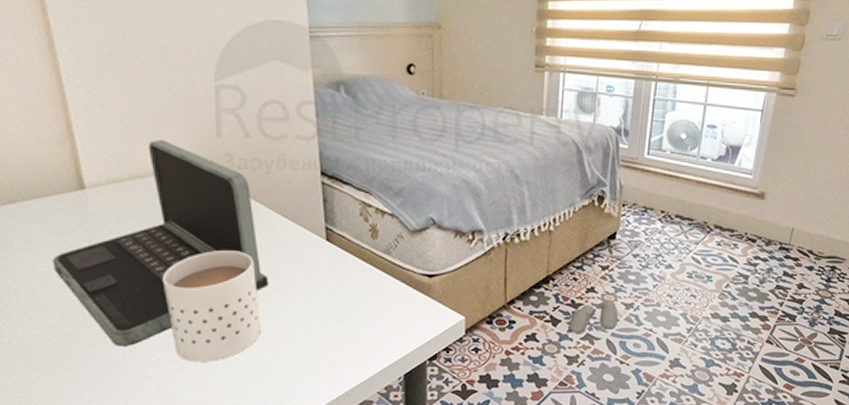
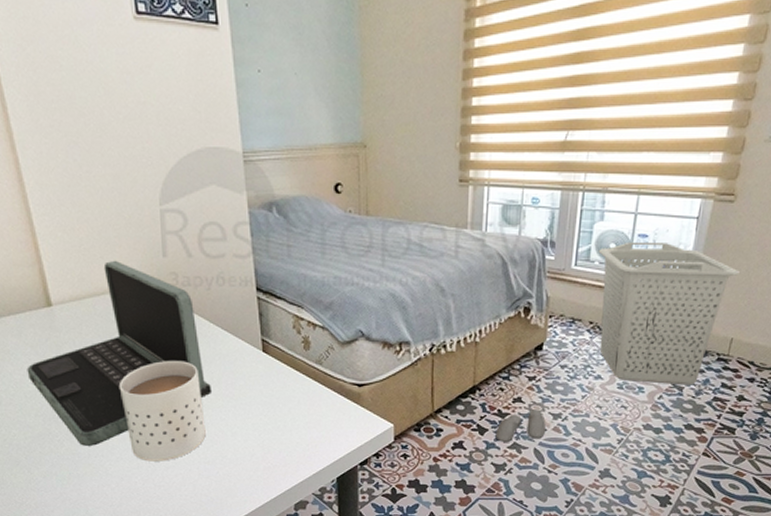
laundry basket: none [670,132,801,274] -> present [598,241,741,385]

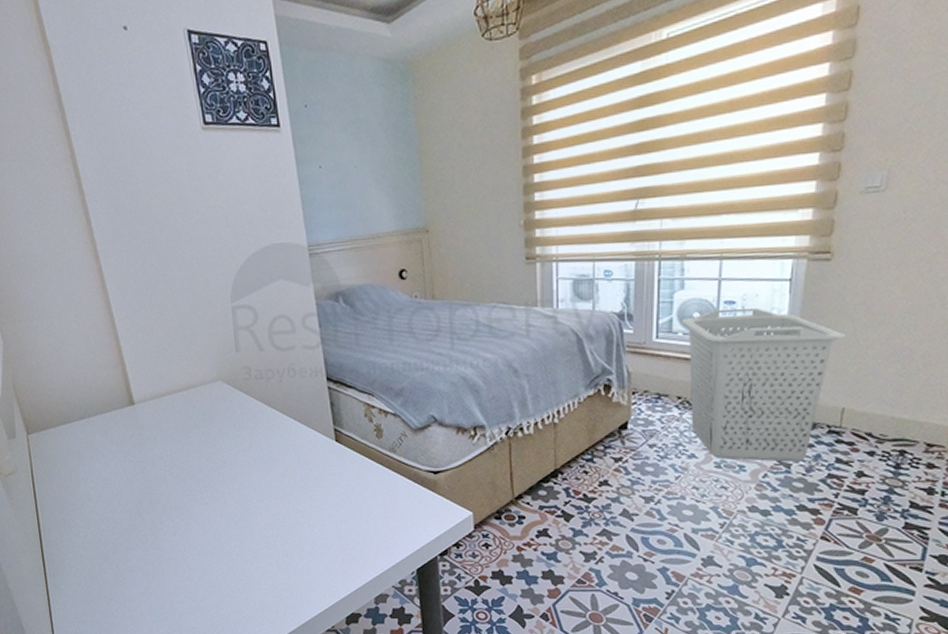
laptop: present [26,260,213,446] -> none [113,357,288,541]
mug: present [118,361,206,462] -> none [198,453,283,555]
slippers: present [495,409,546,442] -> none [582,493,637,529]

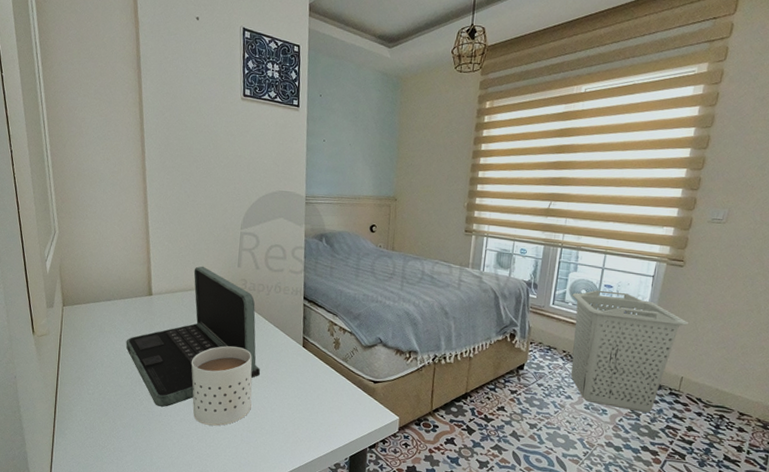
laptop: none [113,357,288,541] -> present [126,266,261,407]
mug: none [198,453,283,555] -> present [190,346,253,426]

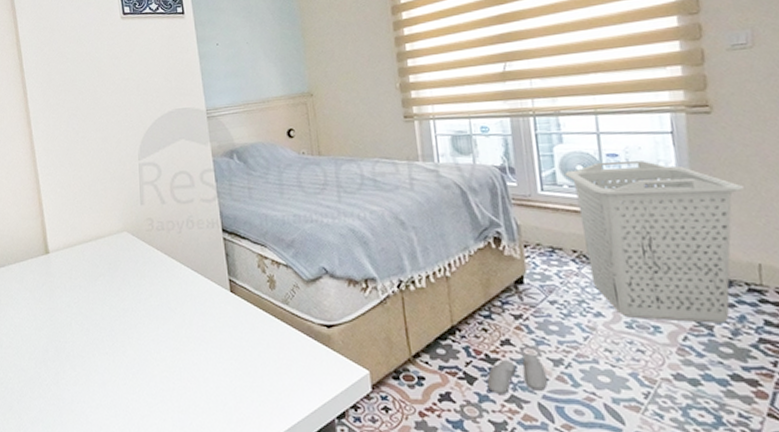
laptop: present [126,266,261,407] -> none [25,210,185,391]
mug: present [190,346,253,426] -> none [101,303,179,409]
slippers: none [481,418,524,444] -> present [487,354,547,394]

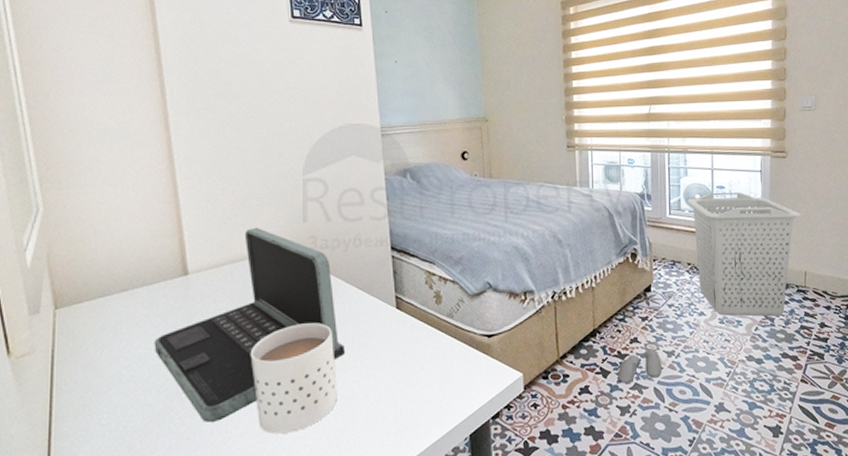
laptop: none [25,210,185,391] -> present [154,227,346,422]
mug: none [101,303,179,409] -> present [250,323,338,434]

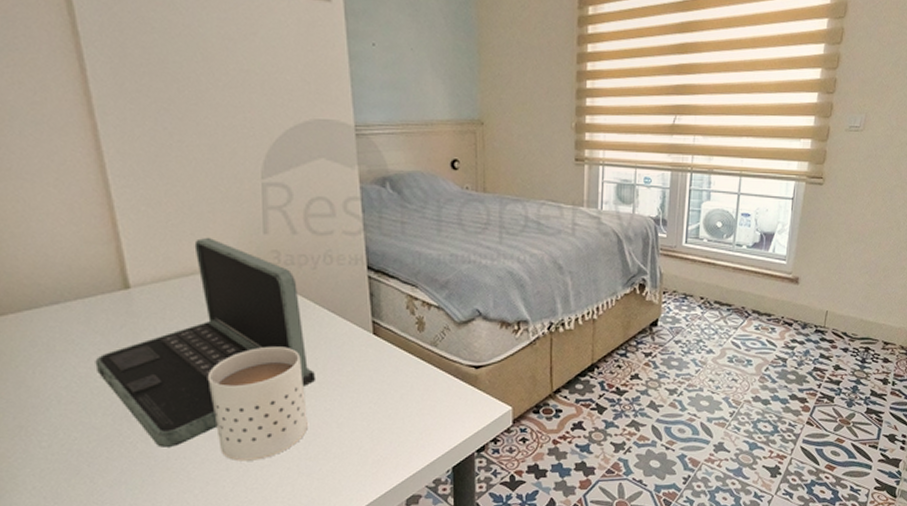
slippers: present [617,348,662,384] -> none [614,385,662,420]
laundry basket: present [687,192,802,317] -> none [706,220,832,357]

